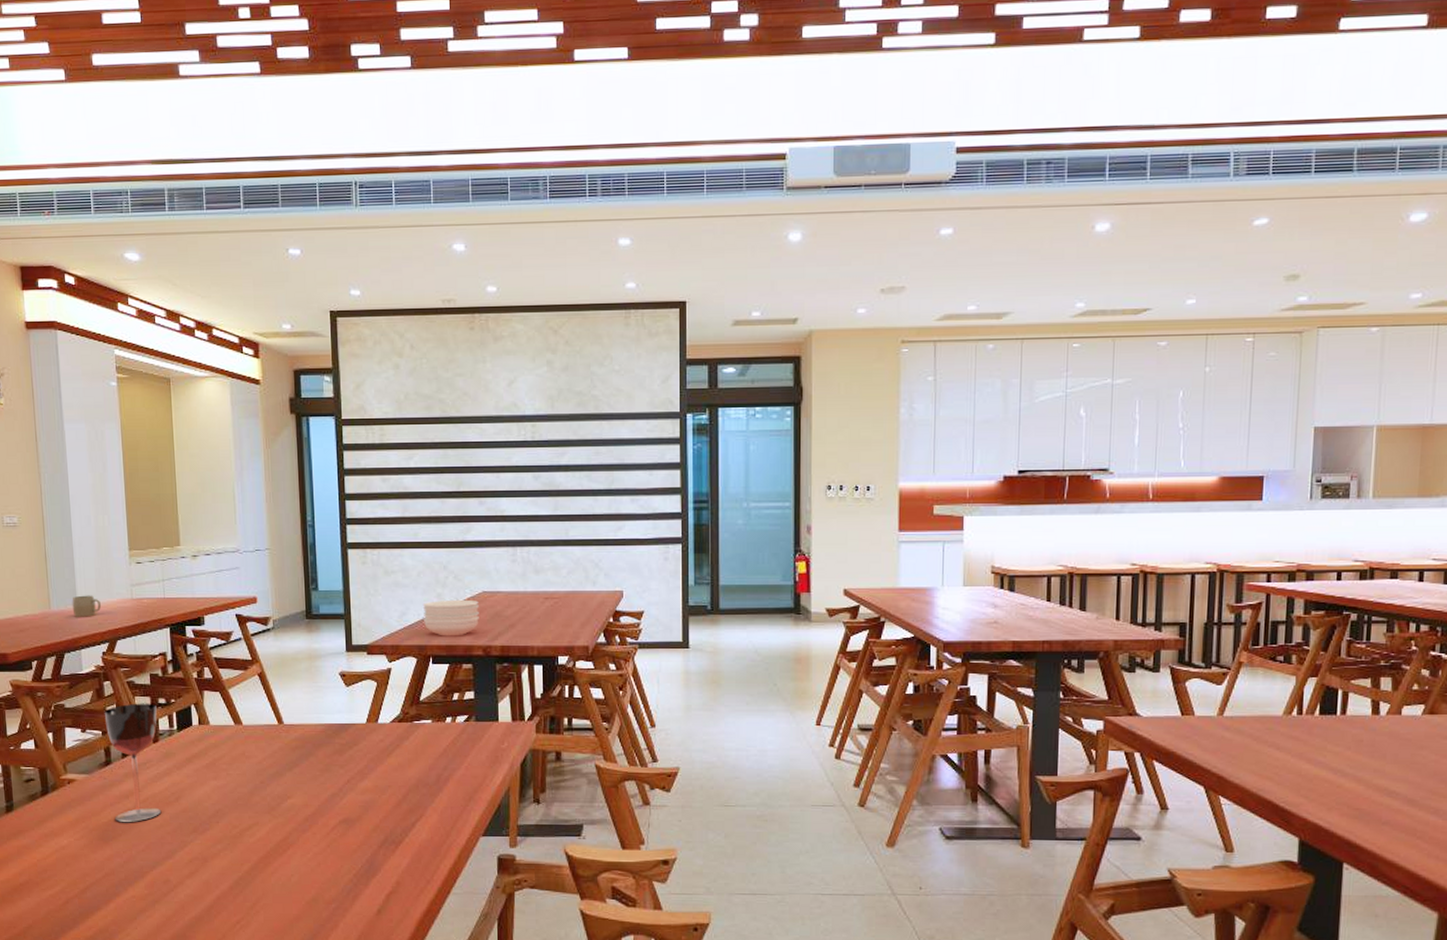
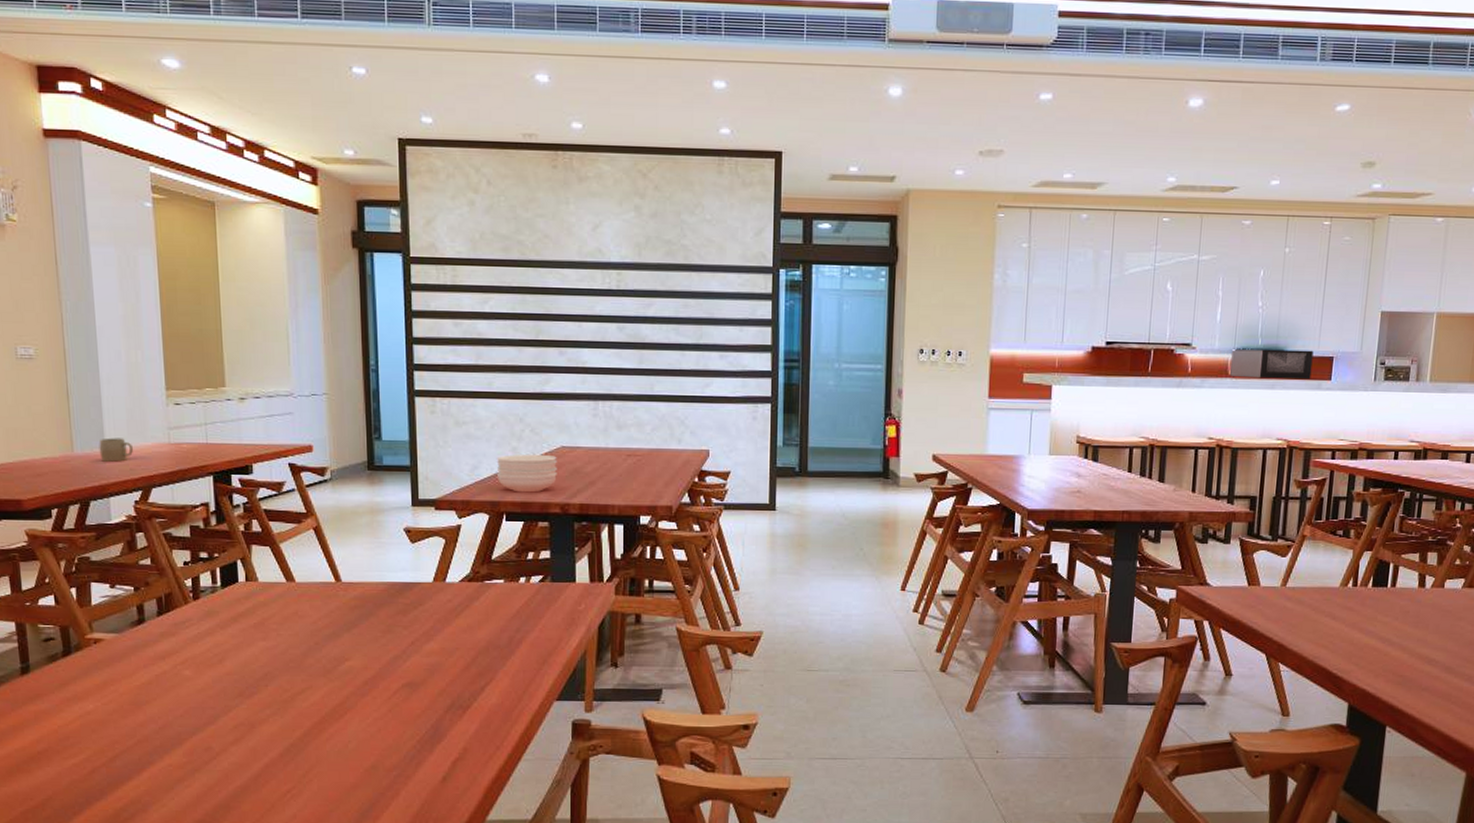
wineglass: present [104,703,162,822] -> none [136,557,203,685]
microwave: none [1152,470,1242,502] -> present [1230,348,1314,380]

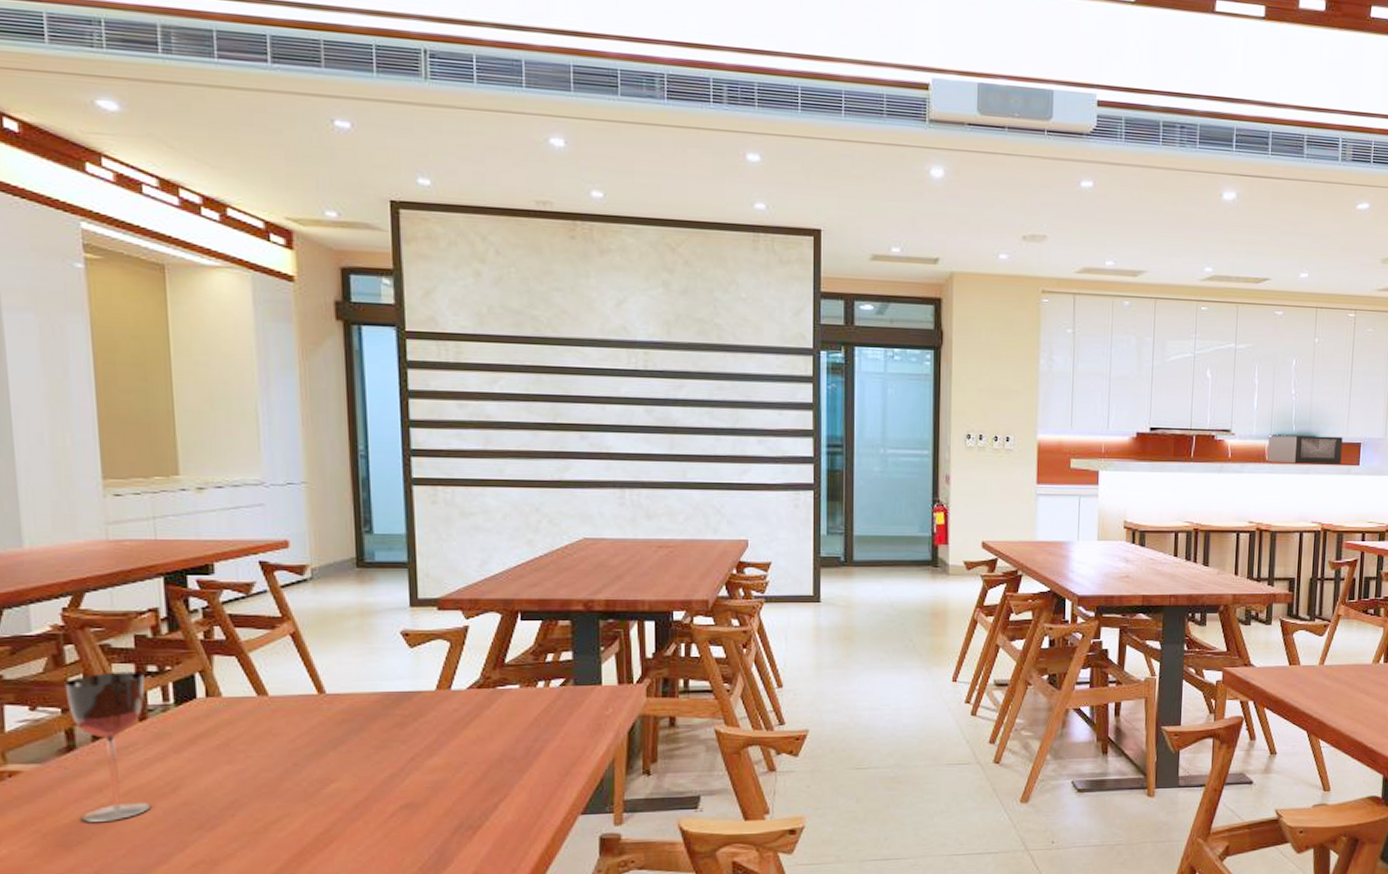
mug: present [99,438,133,463] -> none [14,535,60,565]
wineglass: none [136,557,203,685] -> present [64,671,152,822]
bowl: present [496,454,557,493] -> none [509,546,579,589]

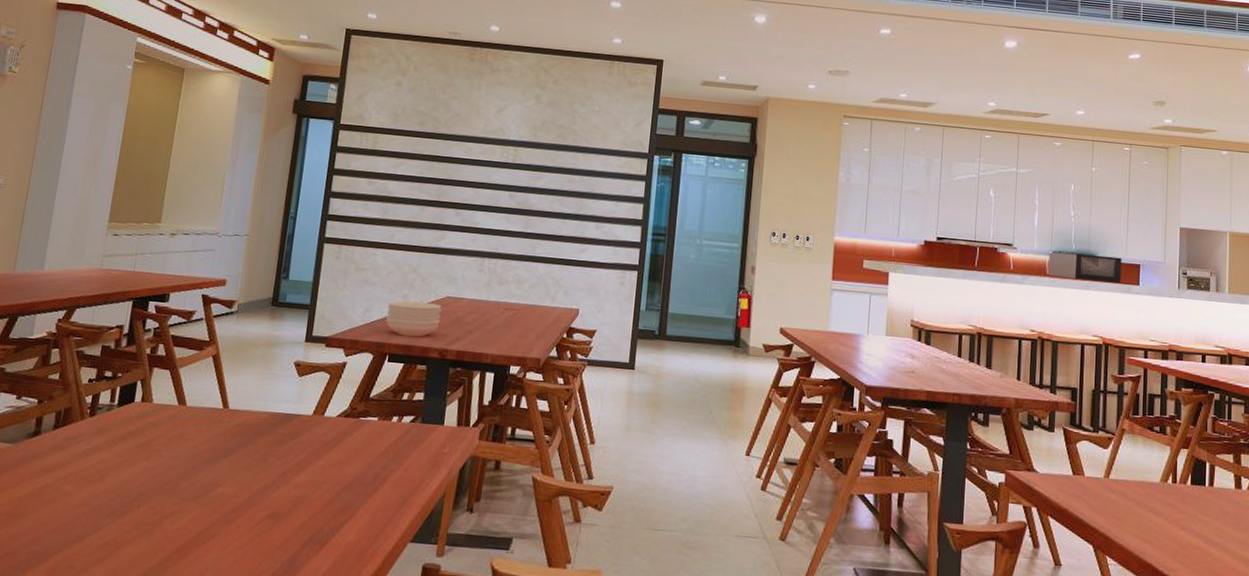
wineglass: present [64,671,152,822] -> none [30,373,102,499]
bowl: none [509,546,579,589] -> present [386,300,442,337]

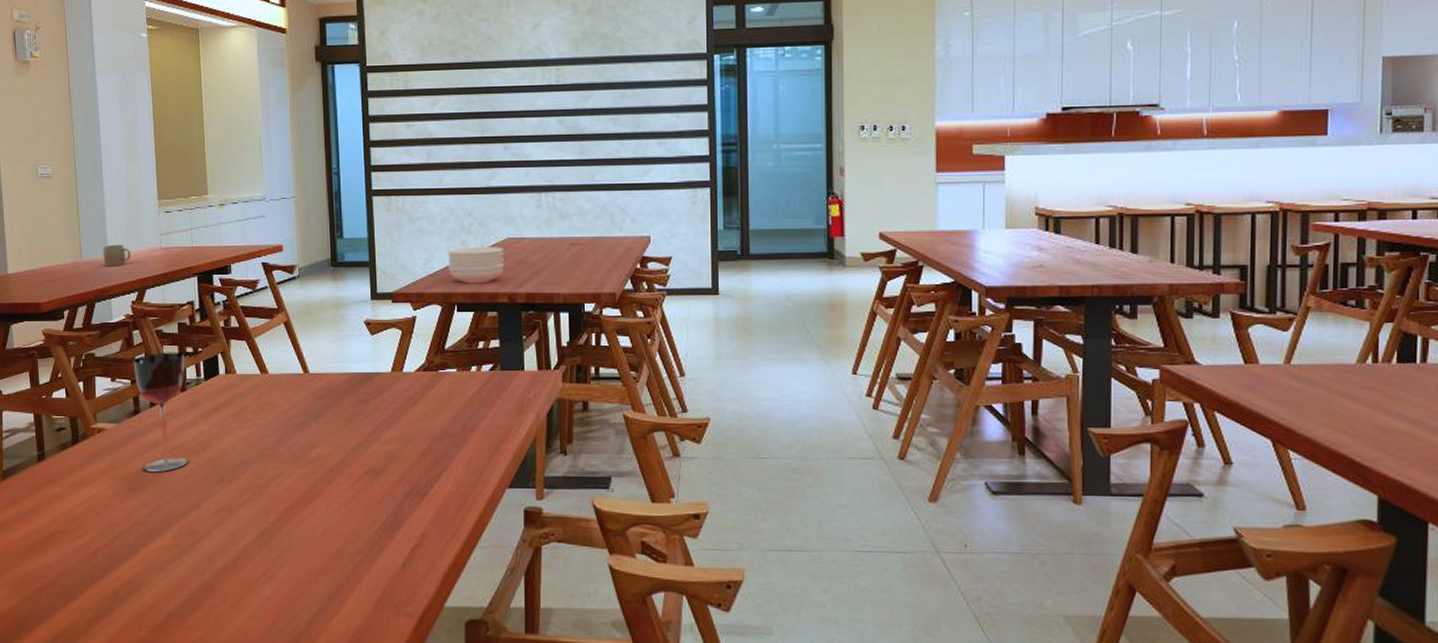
wineglass: none [30,373,102,499] -> present [133,352,189,472]
mug: none [37,260,68,284] -> present [102,244,131,268]
microwave: present [1048,251,1122,284] -> none [1206,104,1304,138]

